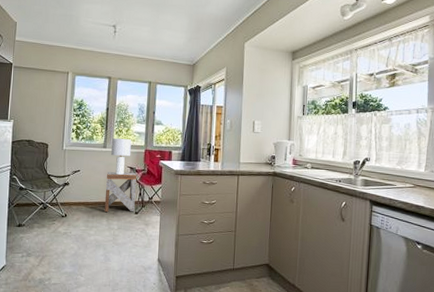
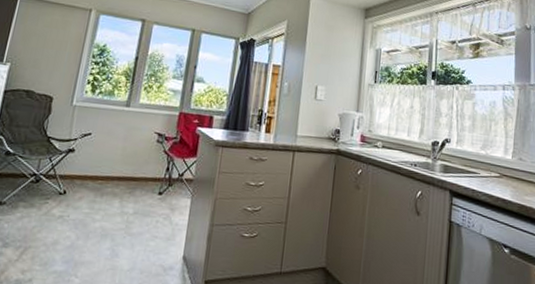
side table: present [104,172,136,213] -> none [117,137,166,192]
lamp: present [111,138,132,175] -> none [135,95,164,143]

